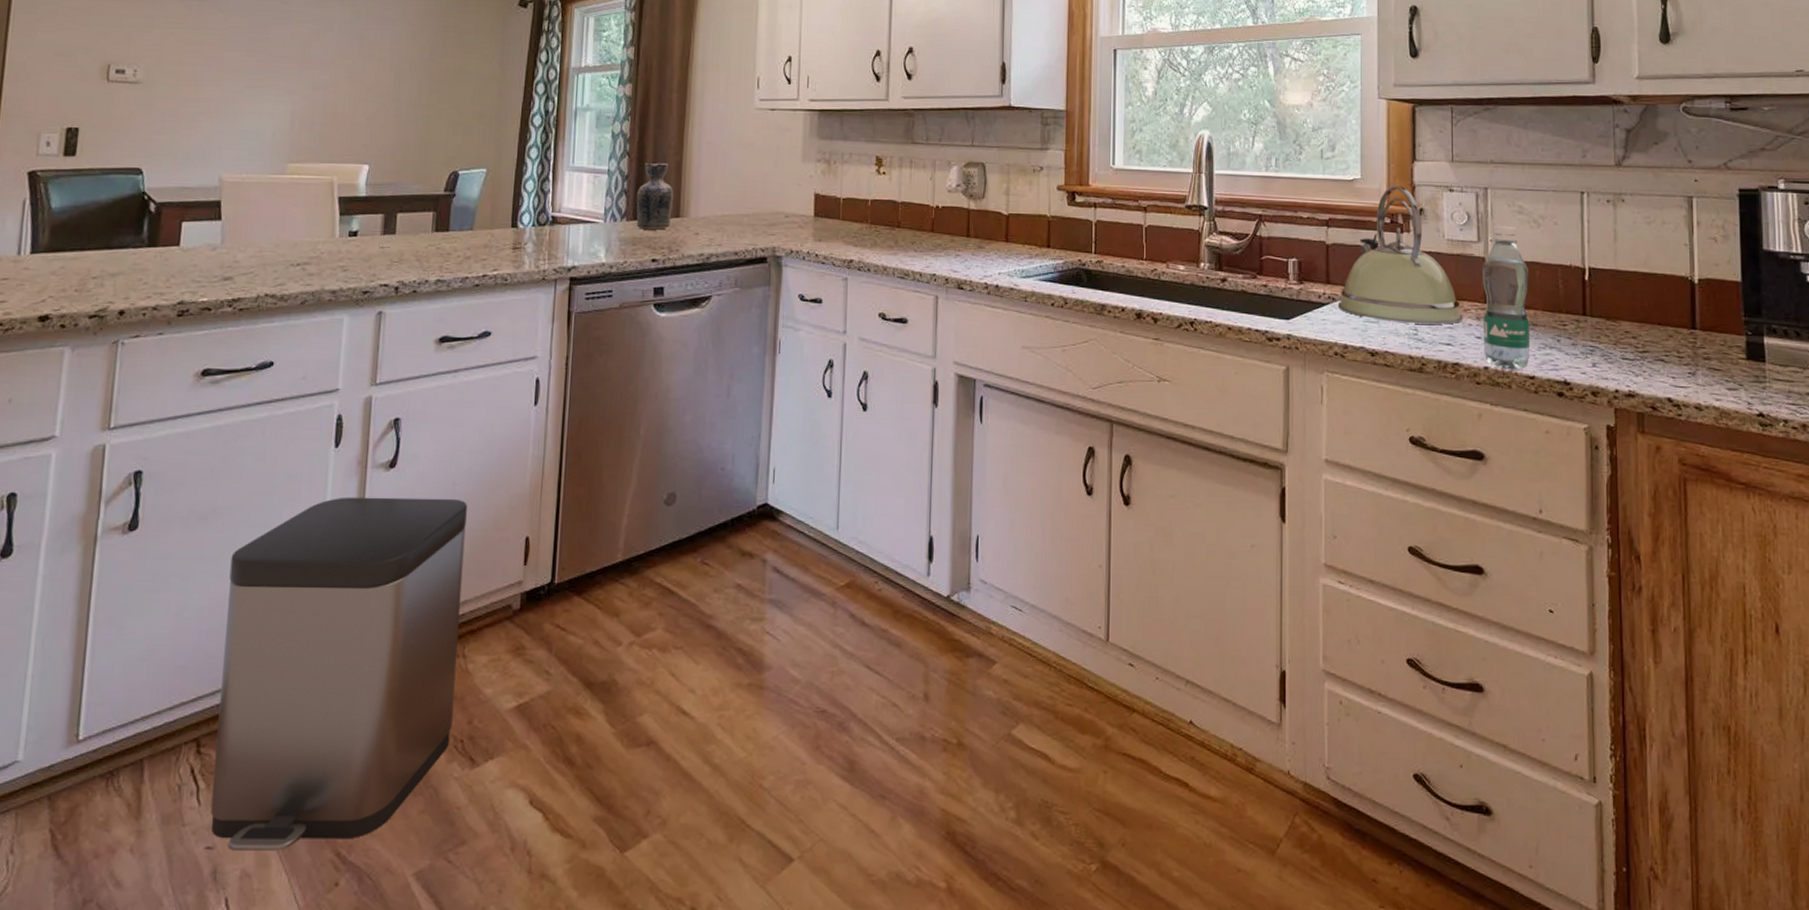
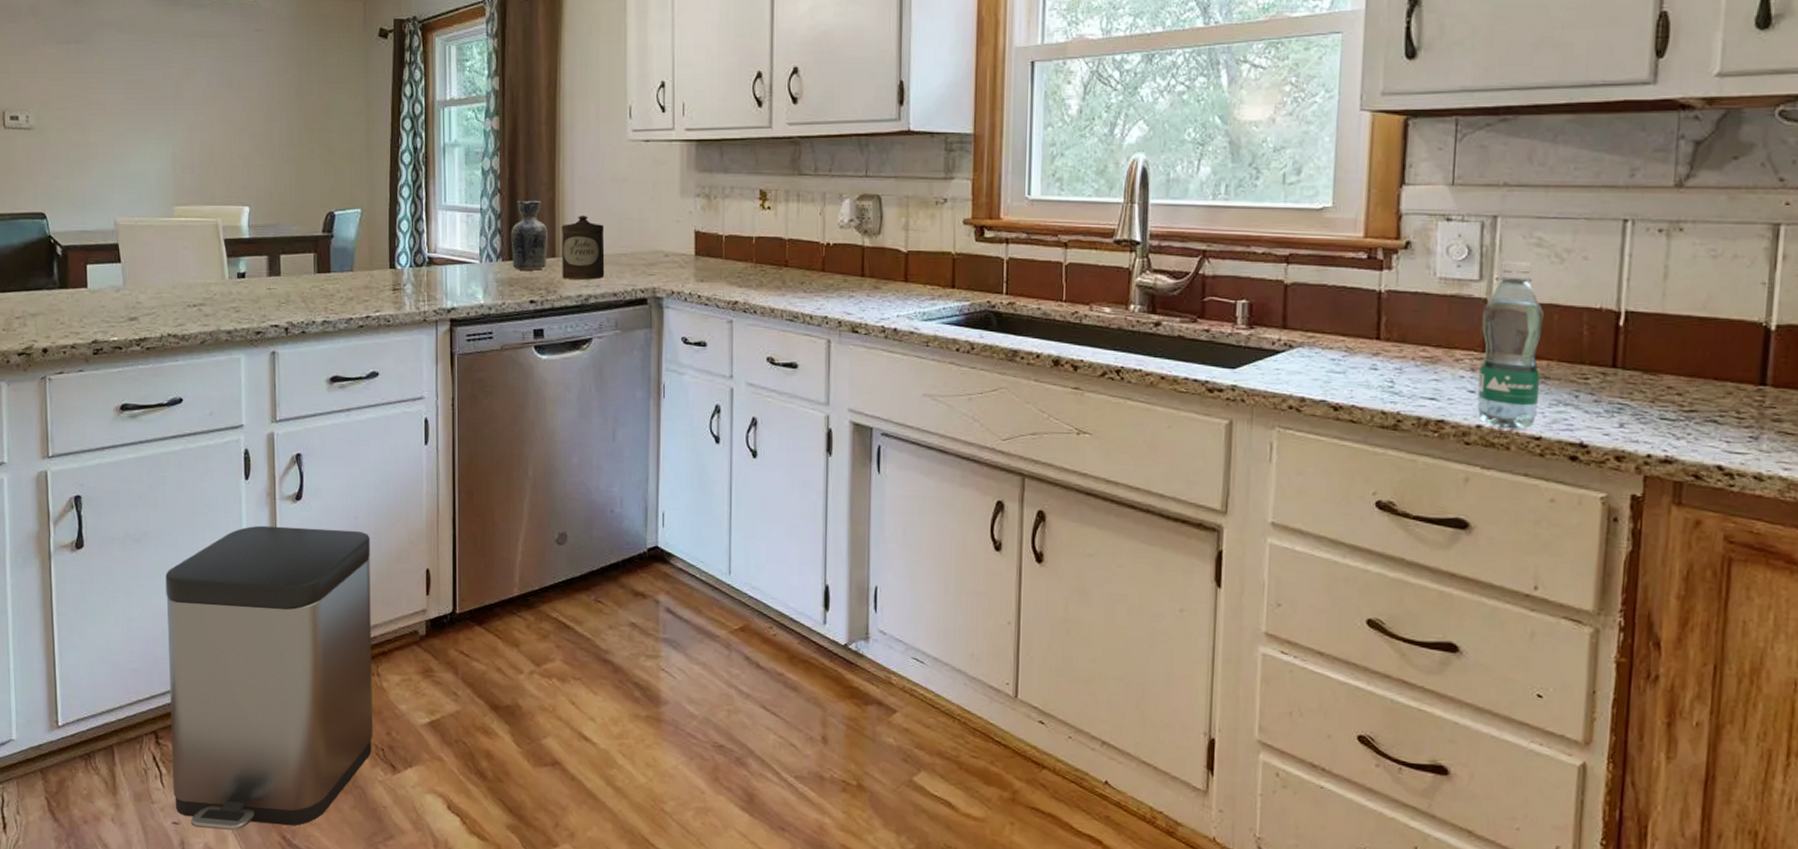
canister: none [685,178,728,239] -> present [561,216,605,280]
kettle: present [1339,186,1463,325] -> none [1296,215,1454,376]

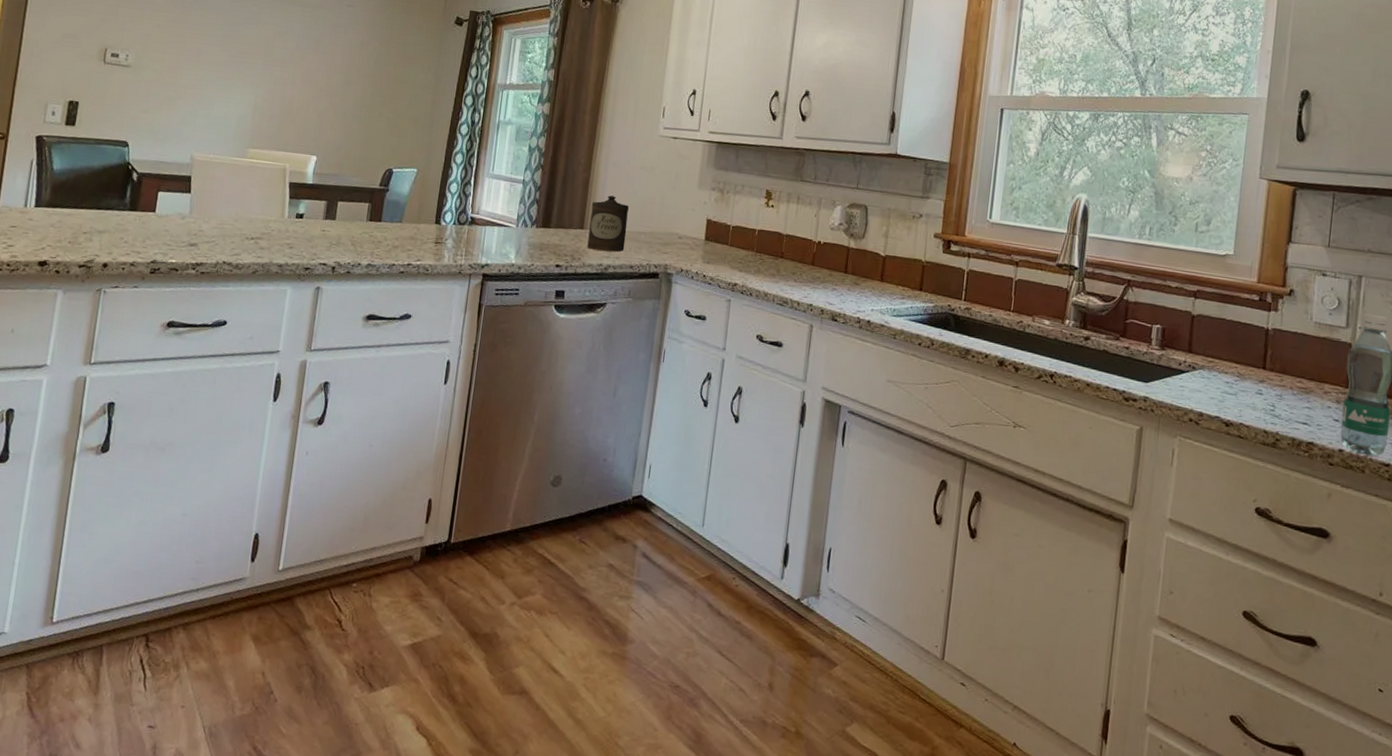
pedal bin: present [165,525,373,831] -> none [154,445,381,738]
ceramic jug: present [510,200,547,270] -> none [544,177,580,239]

